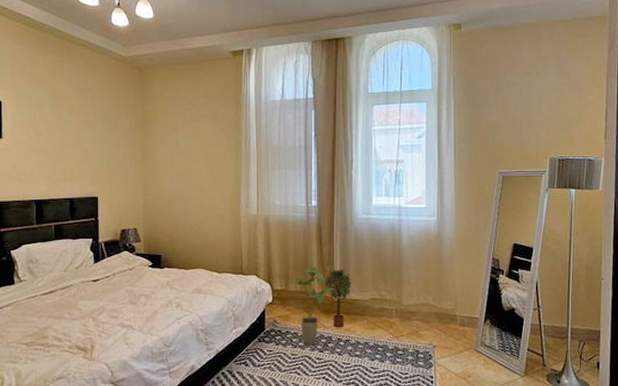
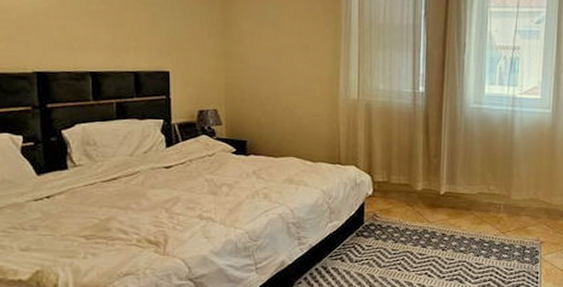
house plant: present [295,267,335,344] -> none [398,158,441,240]
potted tree: present [325,269,353,328] -> none [430,161,460,223]

